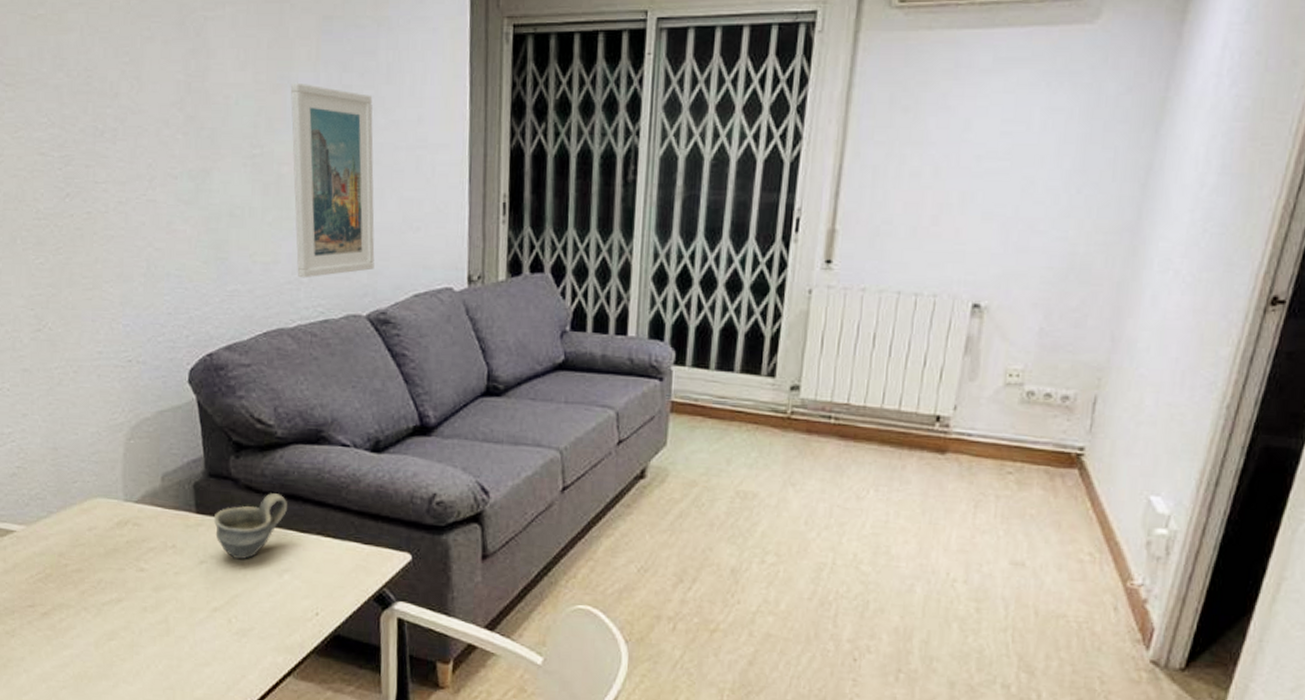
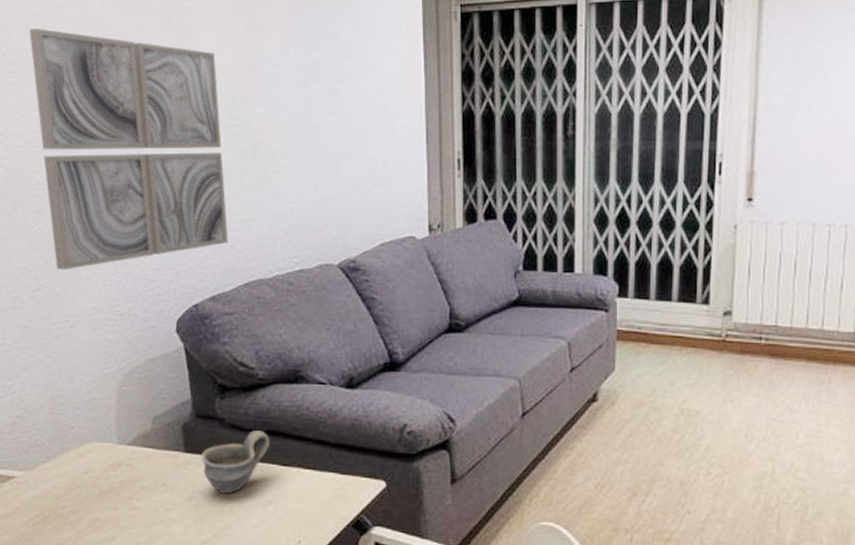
wall art: none [29,36,247,310] -> present [29,28,229,270]
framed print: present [291,82,375,278] -> none [265,61,344,233]

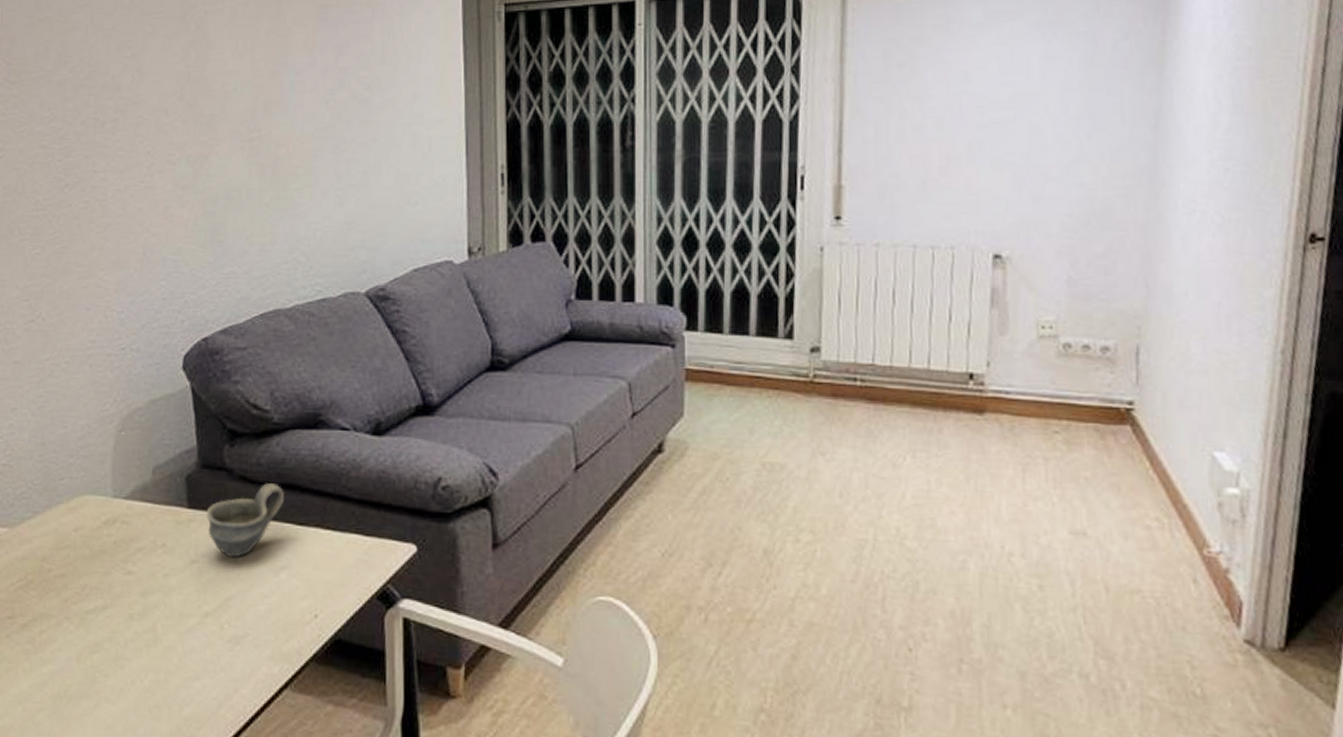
wall art: present [29,28,229,270] -> none [35,36,244,299]

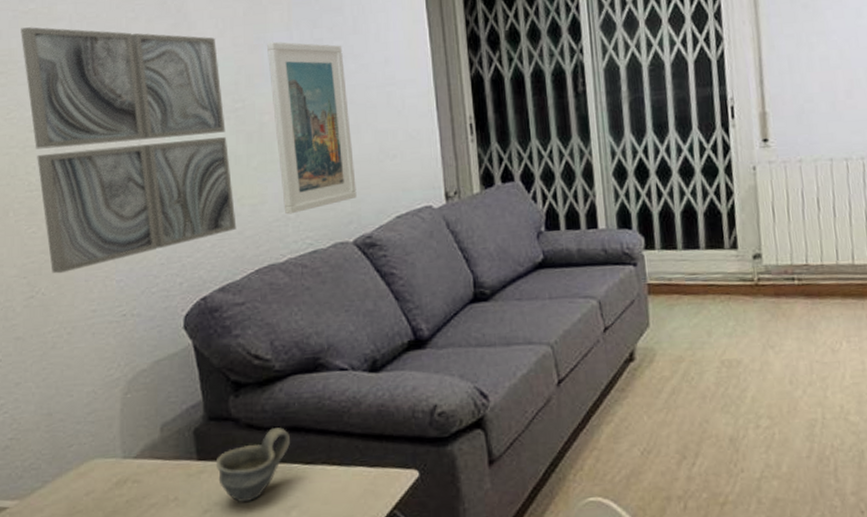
wall art: none [35,36,244,299] -> present [21,27,237,274]
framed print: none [288,67,373,257] -> present [267,41,357,215]

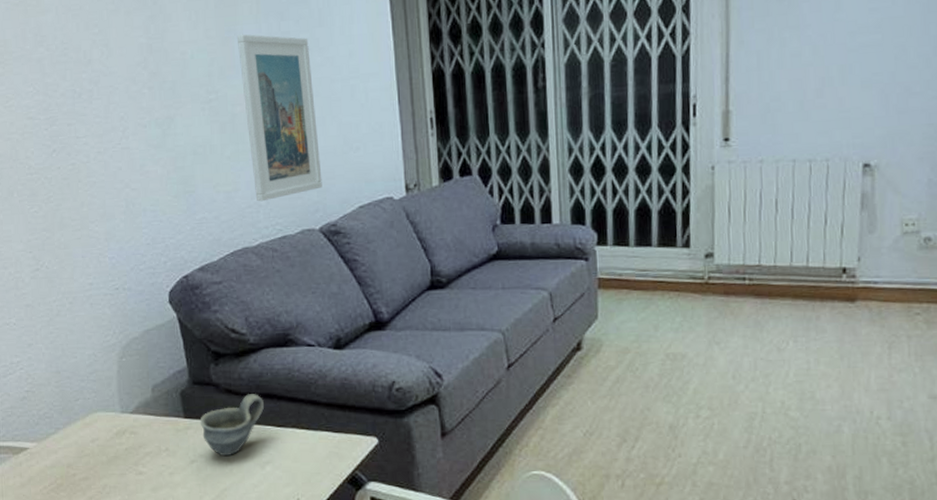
wall art: present [21,27,237,274] -> none [13,18,213,250]

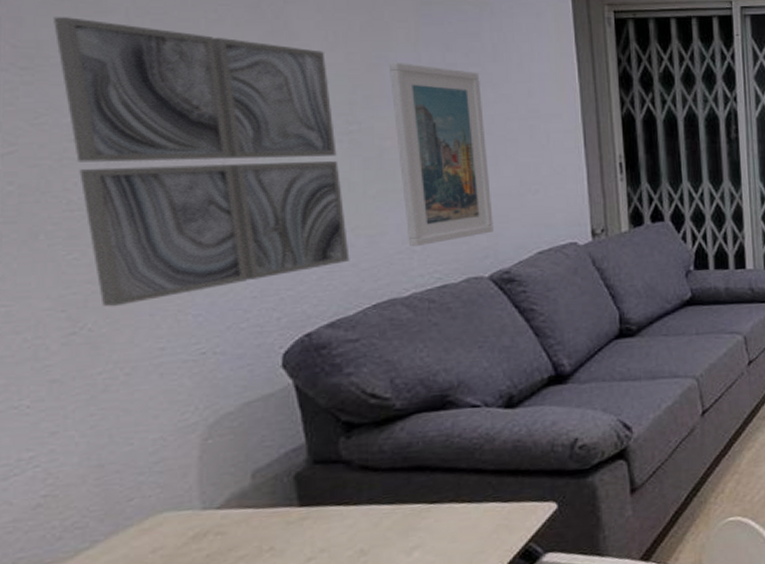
wall art: none [13,18,213,250] -> present [54,17,350,307]
cup: present [200,394,265,455] -> none [321,468,414,547]

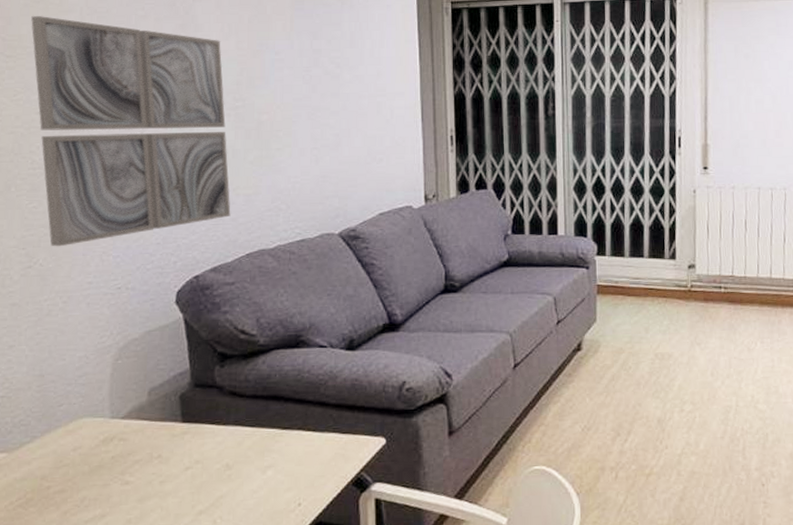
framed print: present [390,61,494,247] -> none [269,48,344,206]

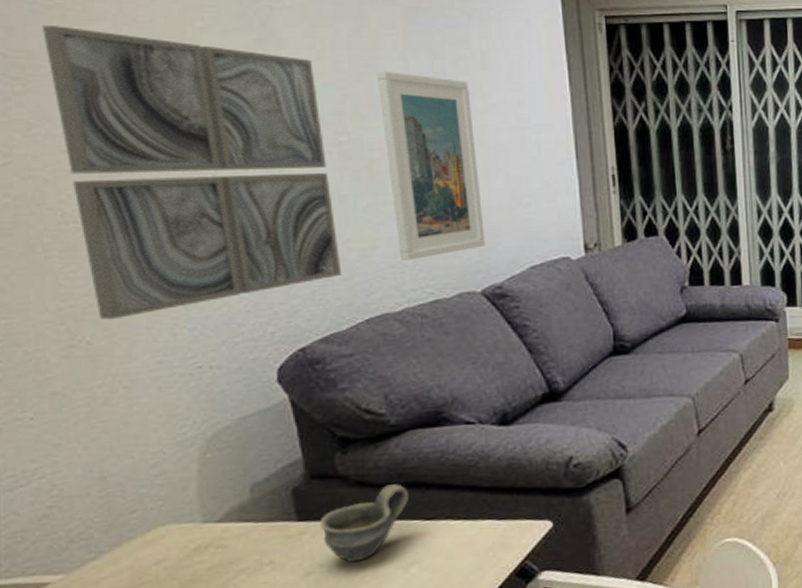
cup: none [199,396,271,461] -> present [319,484,410,562]
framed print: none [269,48,344,206] -> present [378,70,485,261]

